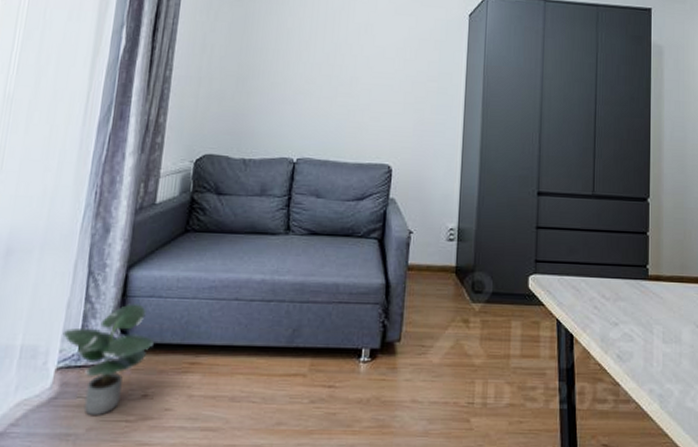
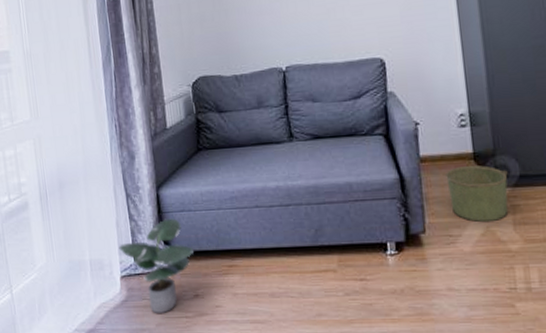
basket: none [427,279,483,336] -> present [444,165,508,223]

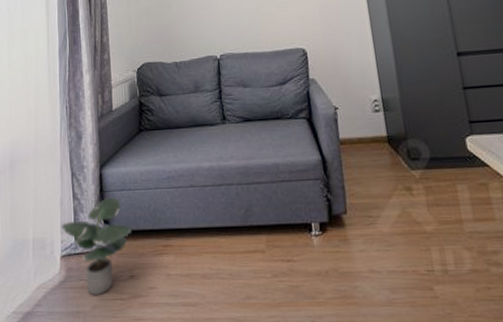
basket: present [444,165,508,223] -> none [362,148,422,204]

